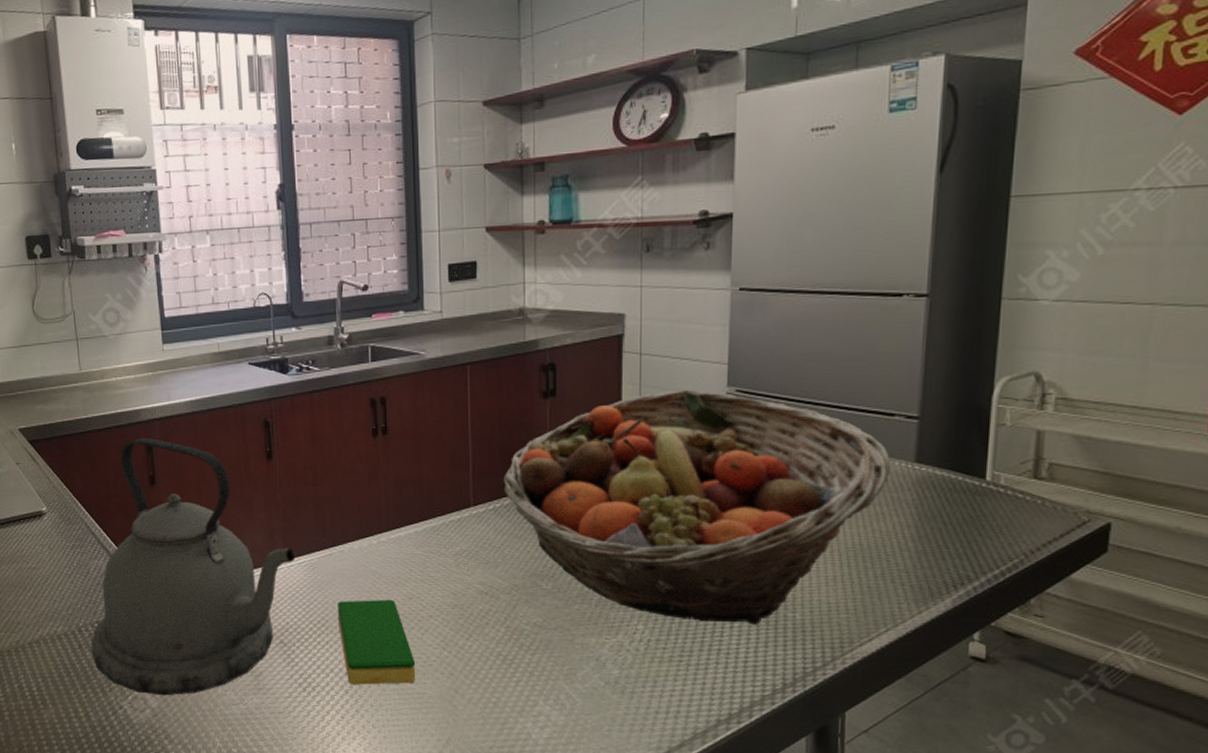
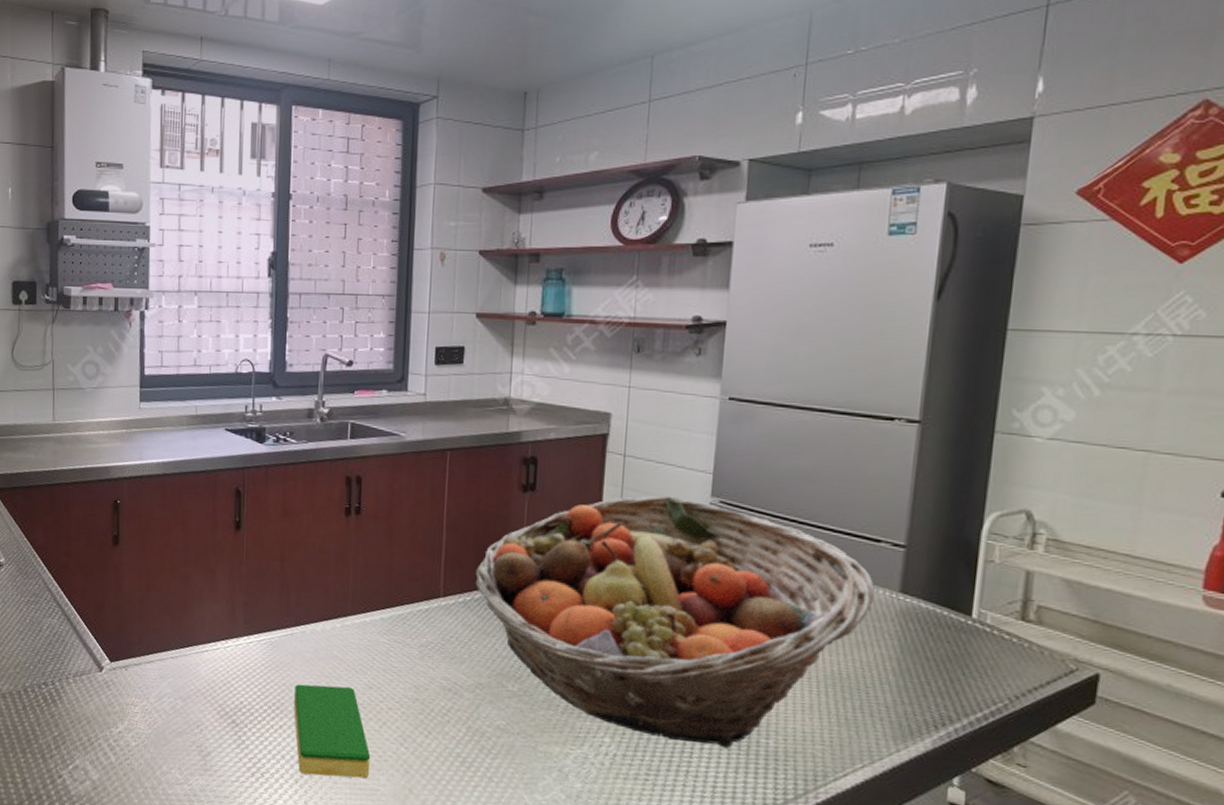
kettle: present [91,438,296,696] -> none [35,496,256,769]

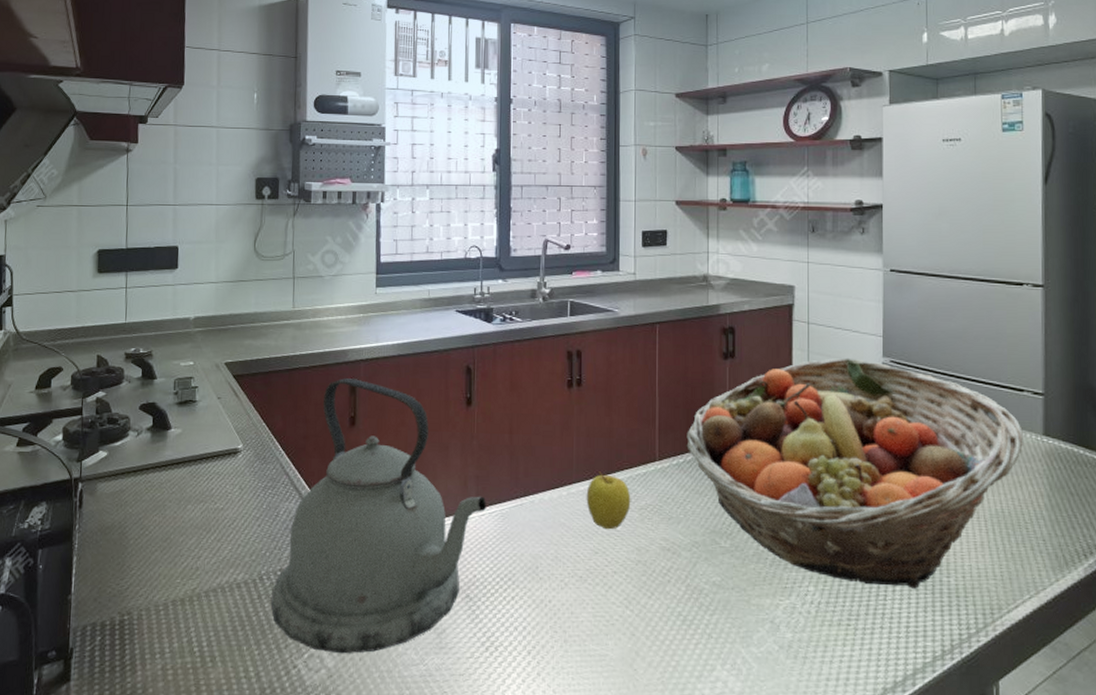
kettle: none [35,496,256,769] -> present [270,378,487,654]
dish sponge: present [294,684,371,779] -> none [525,553,599,645]
apple: none [361,605,411,666] -> present [586,471,631,530]

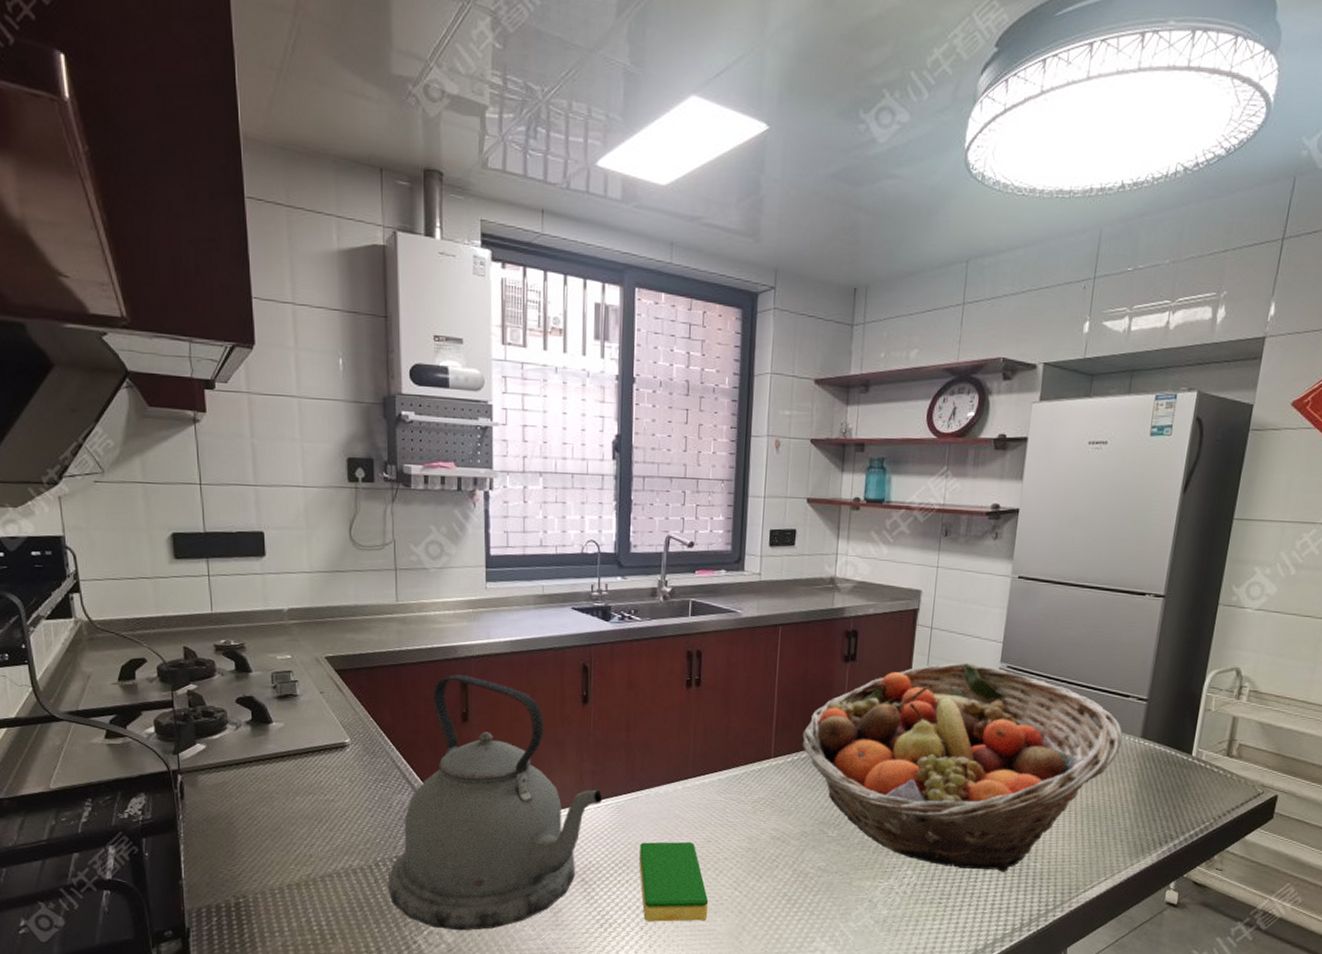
dish sponge: none [525,553,599,645] -> present [639,841,709,922]
apple: present [586,471,631,530] -> none [701,767,745,821]

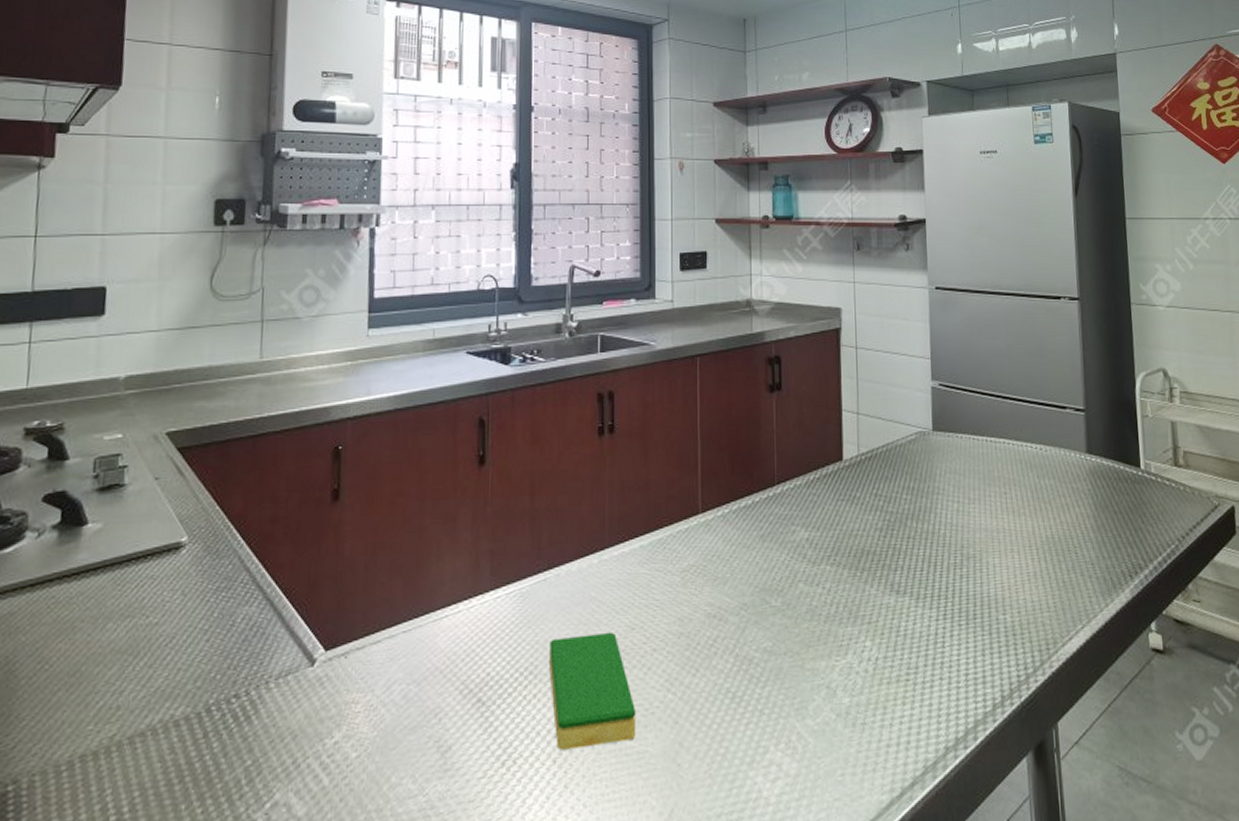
kettle: present [388,675,603,931] -> none [220,442,504,797]
fruit basket: present [802,662,1123,872] -> none [732,383,1068,632]

